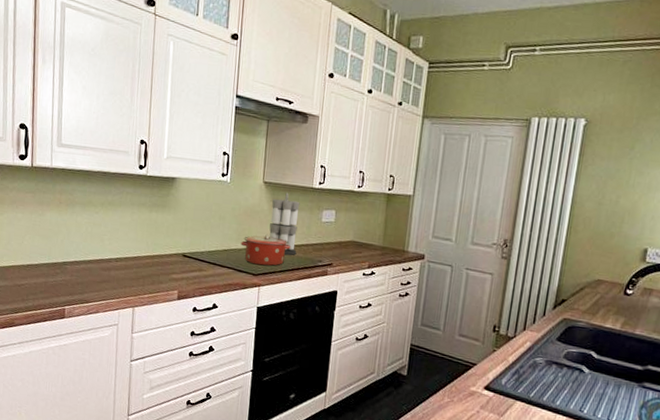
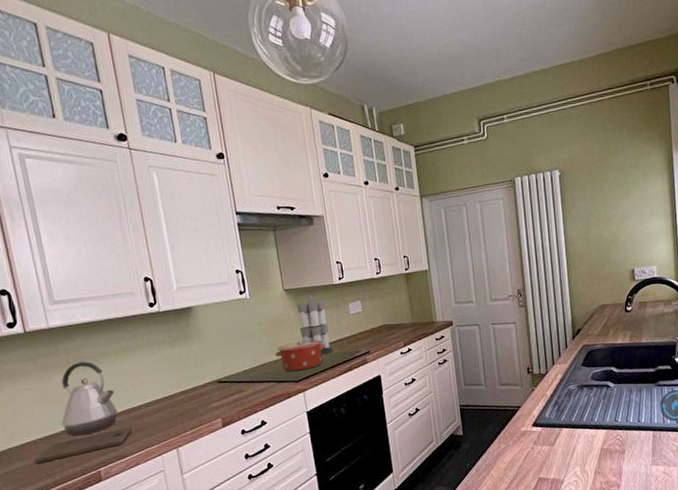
cutting board: none [14,272,99,291] -> present [34,427,132,465]
kettle: none [43,204,93,273] -> present [61,361,118,436]

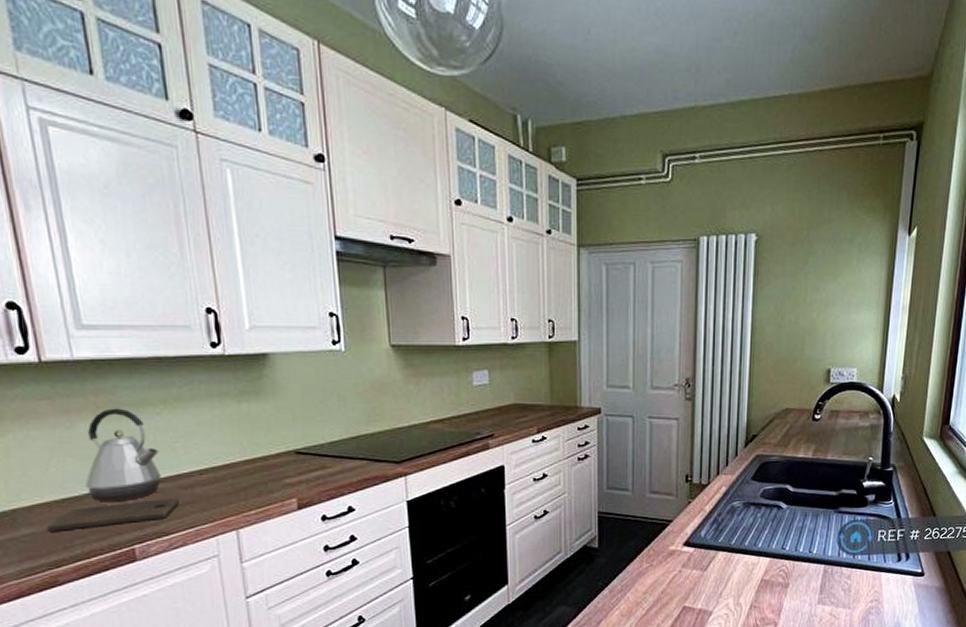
casserole: present [275,339,327,372] -> none [372,410,440,450]
spice rack: present [297,294,333,355] -> none [406,355,448,433]

